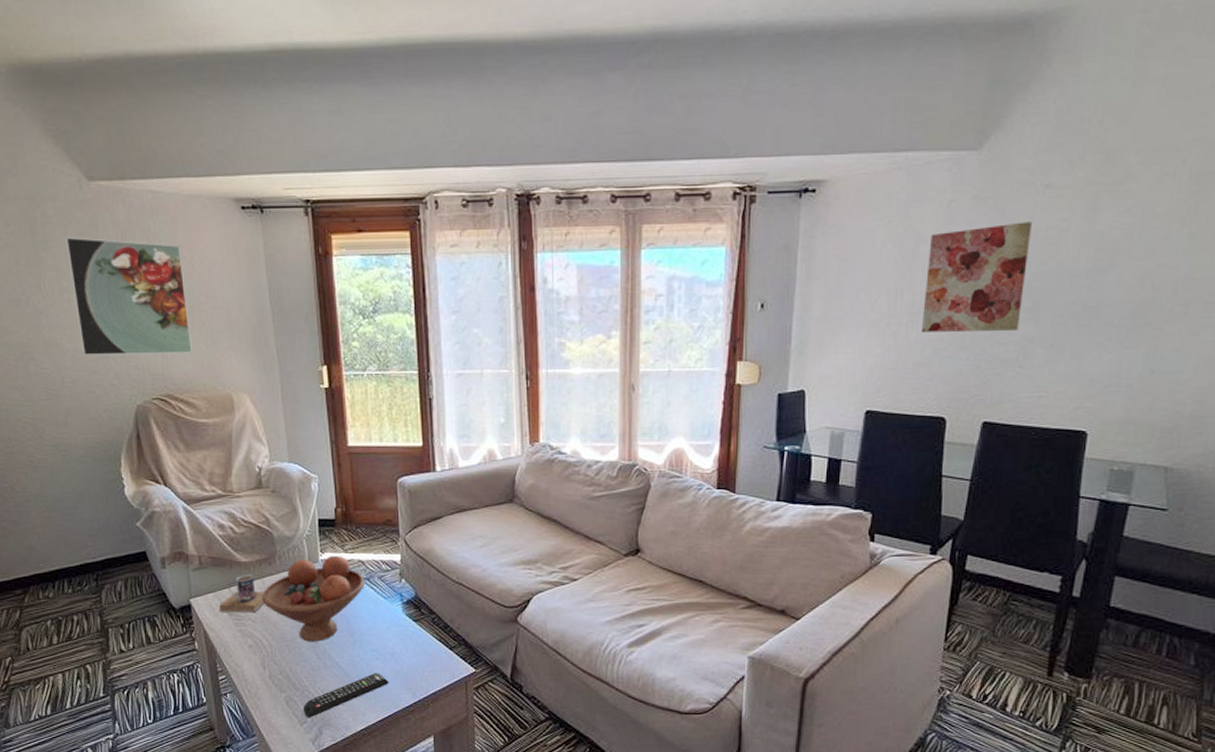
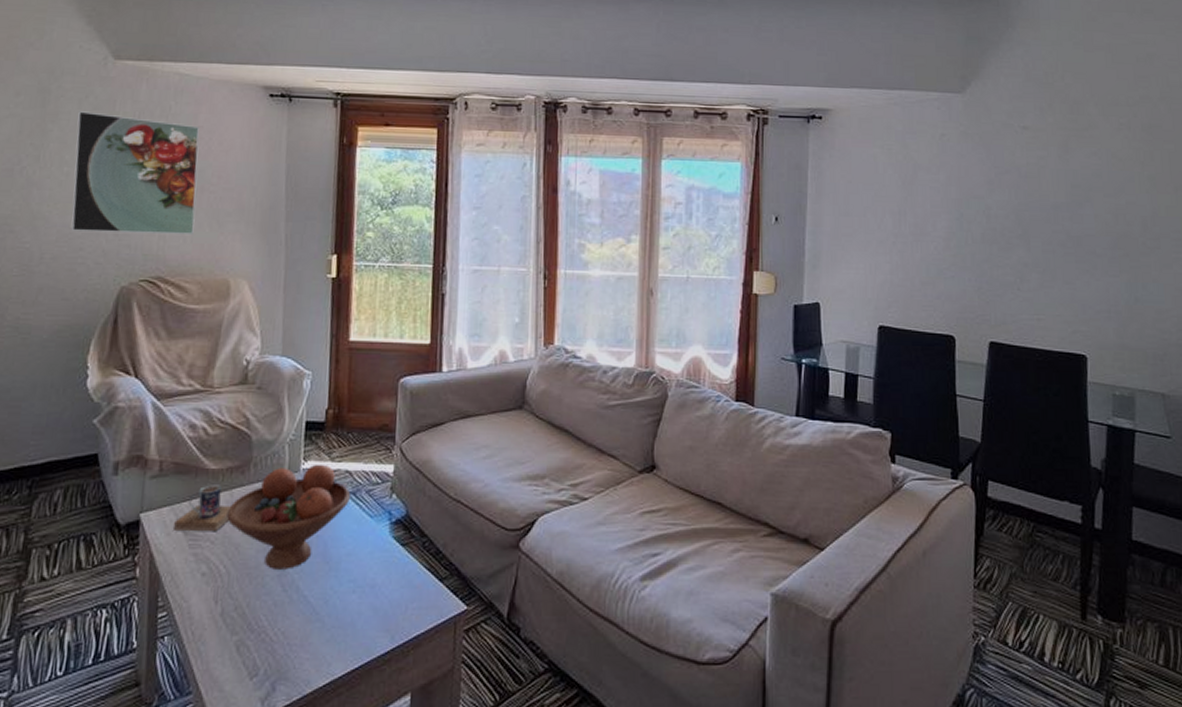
remote control: present [302,673,390,718] -> none [255,610,365,669]
wall art: present [922,222,1033,332] -> none [925,157,1015,255]

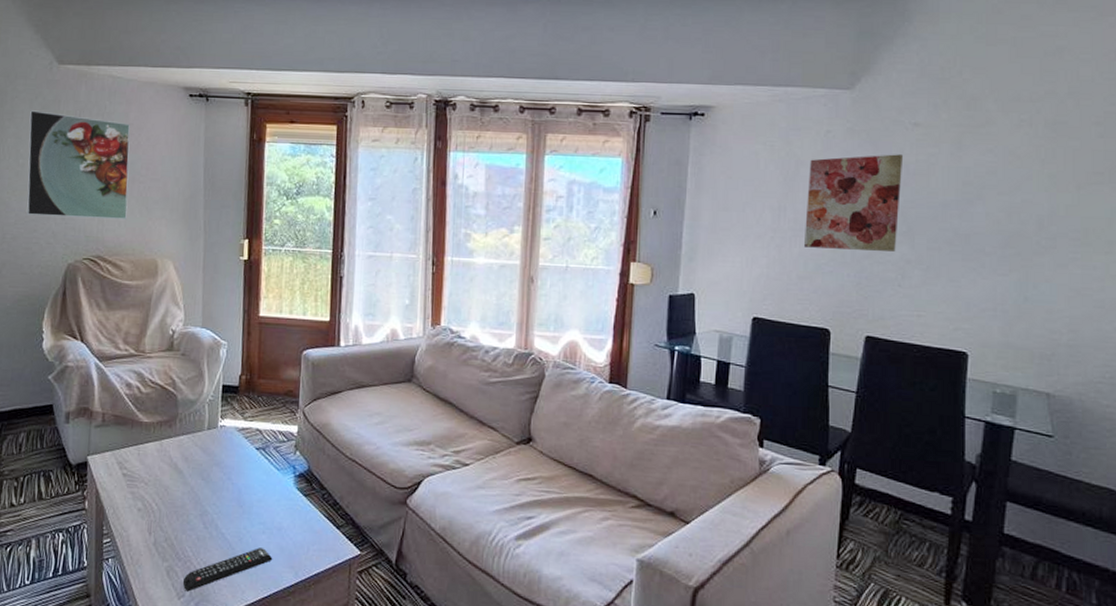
mug: present [174,485,231,531] -> none [115,435,161,474]
fruit bowl: present [226,464,351,570] -> none [157,422,261,510]
remote control: none [255,610,365,669] -> present [182,548,273,592]
wall art: none [925,157,1015,255] -> present [804,154,904,251]

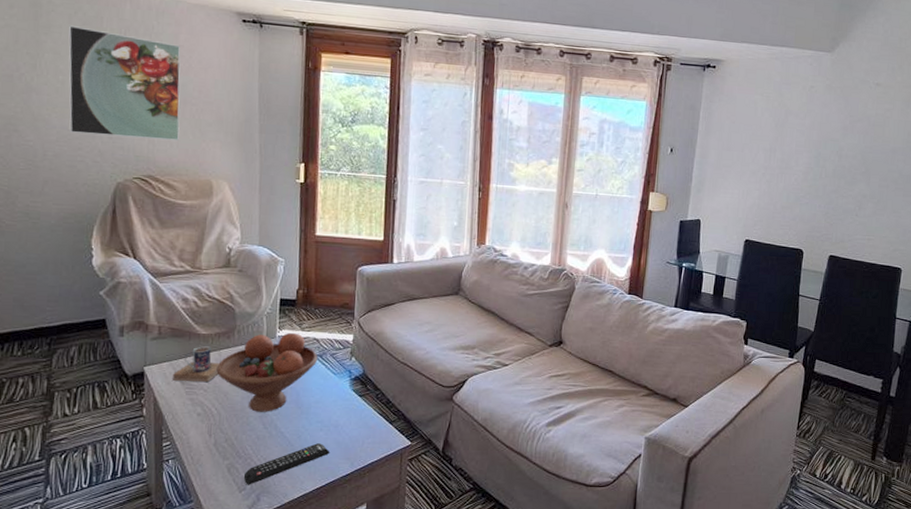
mug: none [115,435,161,474] -> present [173,346,220,382]
fruit bowl: none [157,422,261,510] -> present [216,332,318,412]
wall art: present [804,154,904,251] -> none [788,108,867,188]

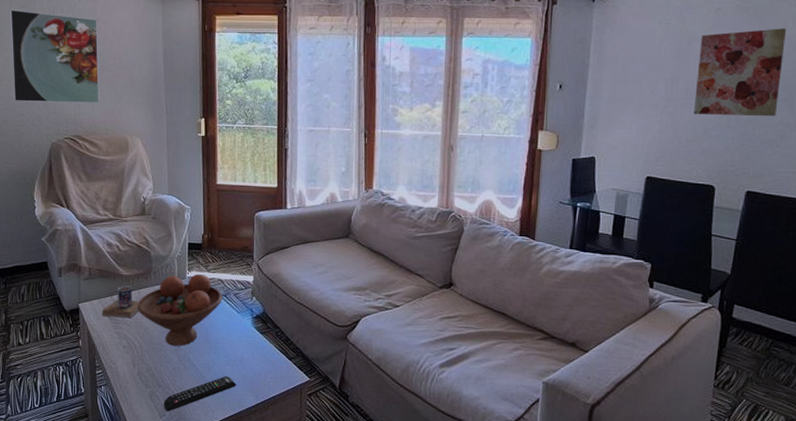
wall art: none [788,108,867,188] -> present [694,28,787,116]

